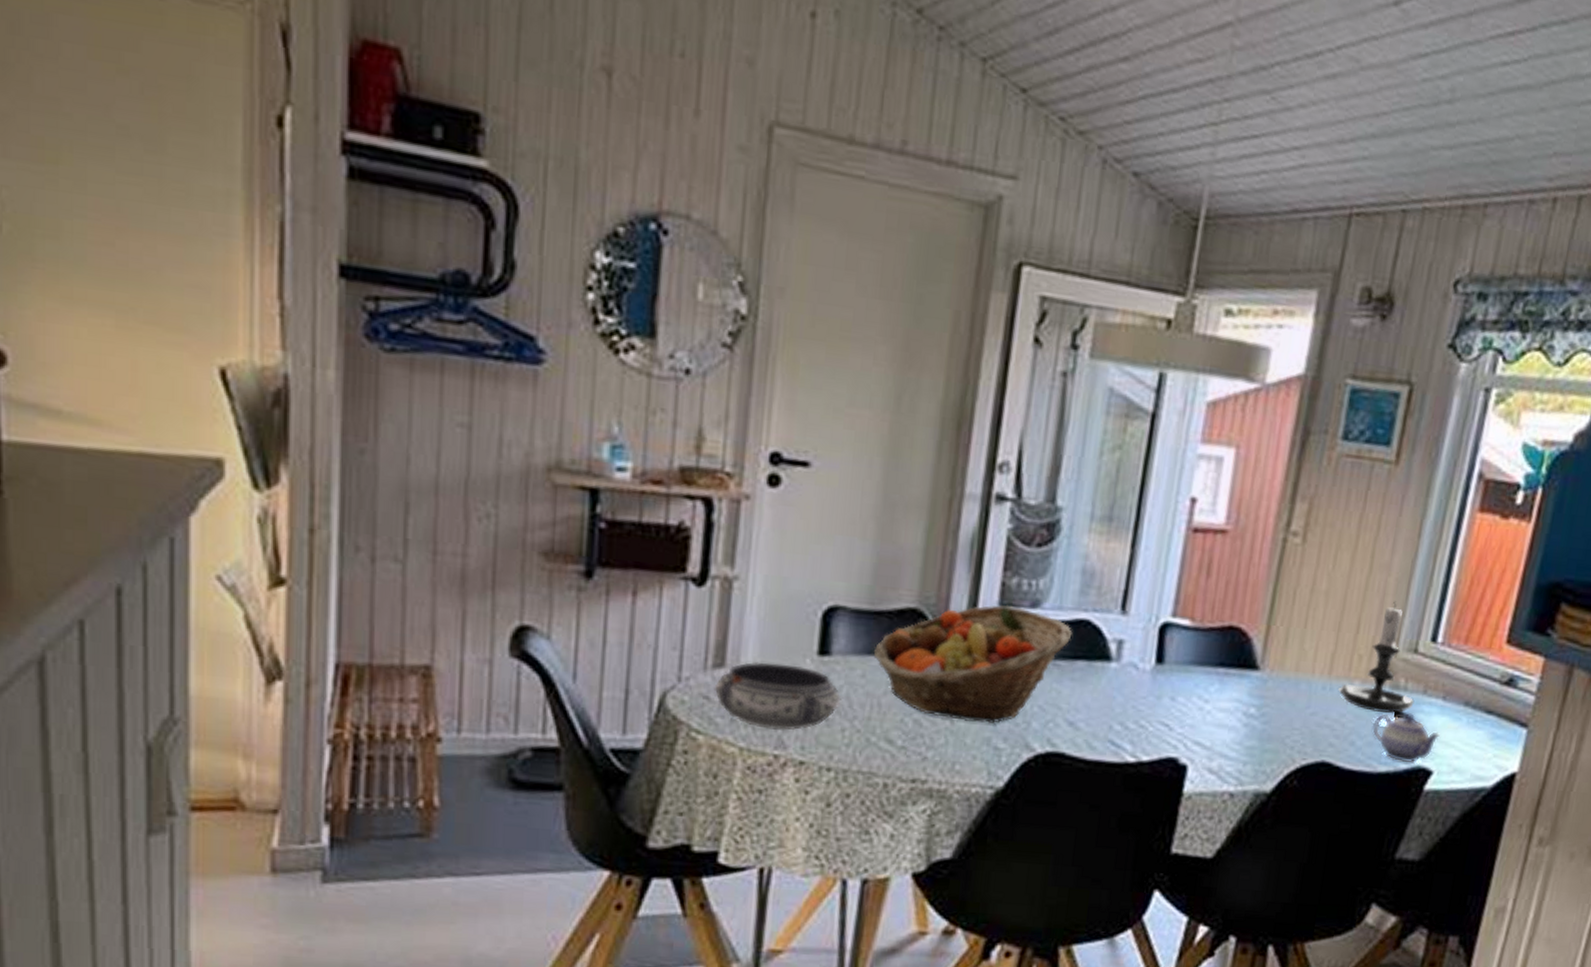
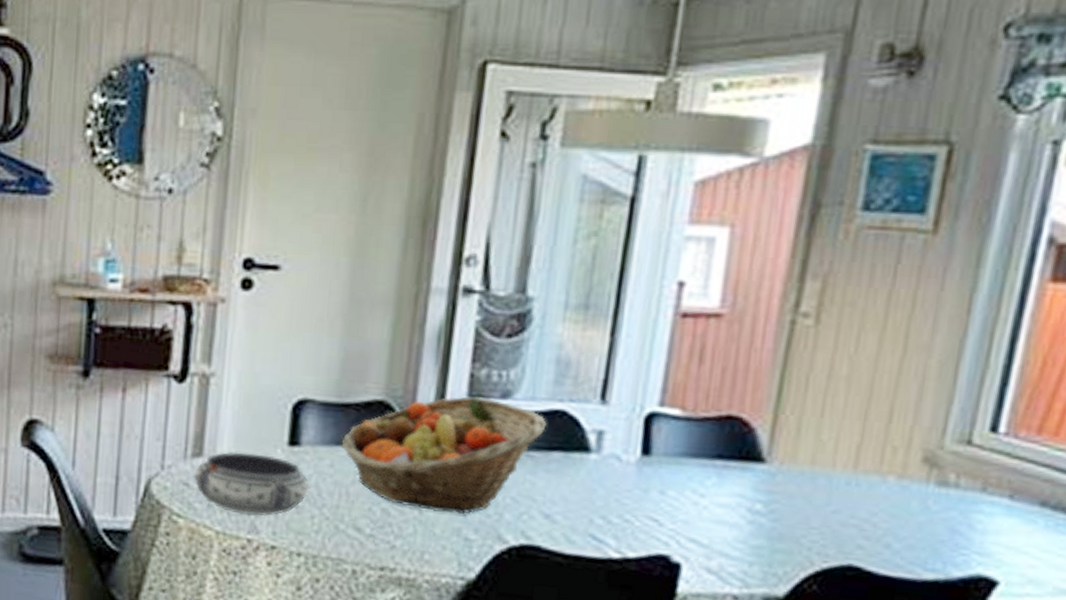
candle holder: present [1338,601,1415,714] -> none [867,386,970,514]
teapot: present [1372,713,1440,764] -> none [914,513,1007,572]

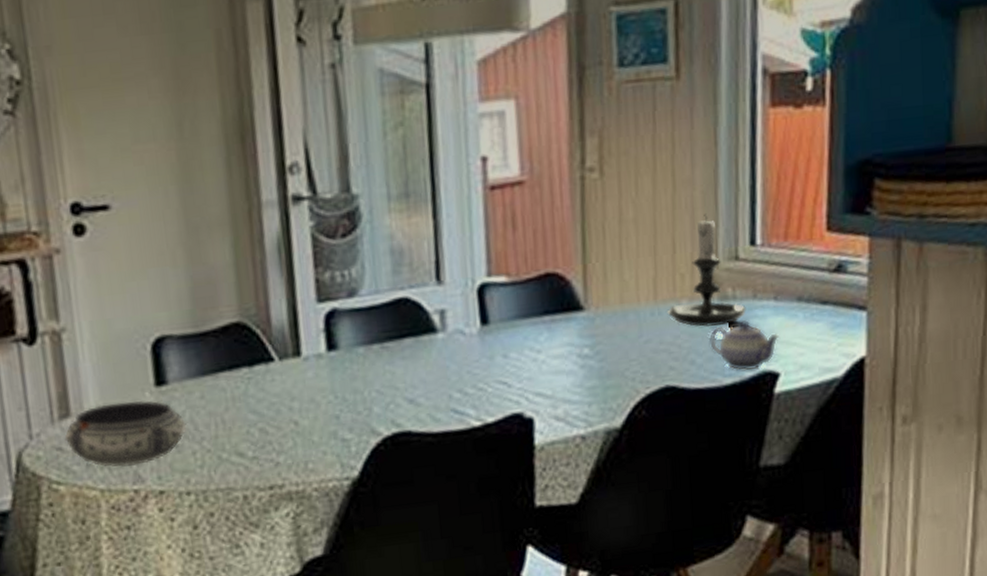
fruit basket: present [341,395,547,514] -> none [207,299,394,421]
candle holder: none [867,386,970,514] -> present [667,213,746,327]
teapot: none [914,513,1007,572] -> present [709,320,779,371]

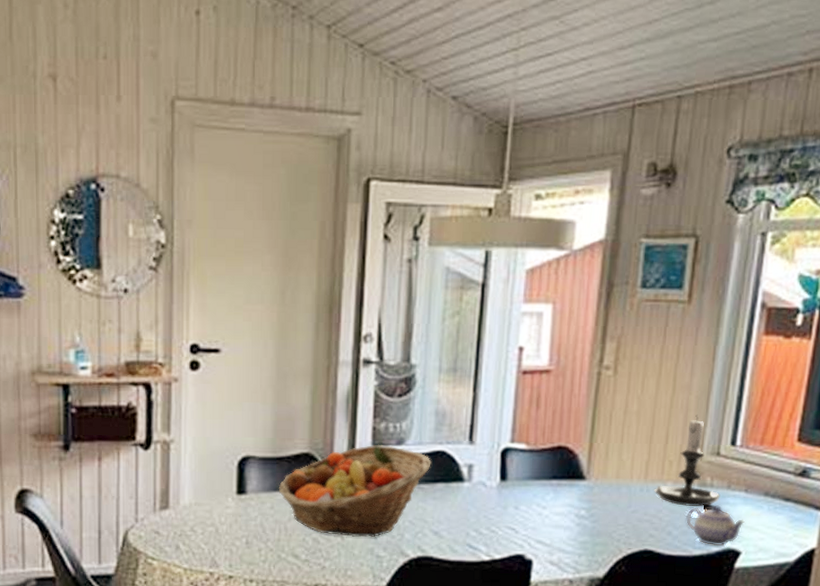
bowl: present [65,400,186,467] -> none [163,503,256,553]
fruit basket: none [207,299,394,421] -> present [278,444,431,537]

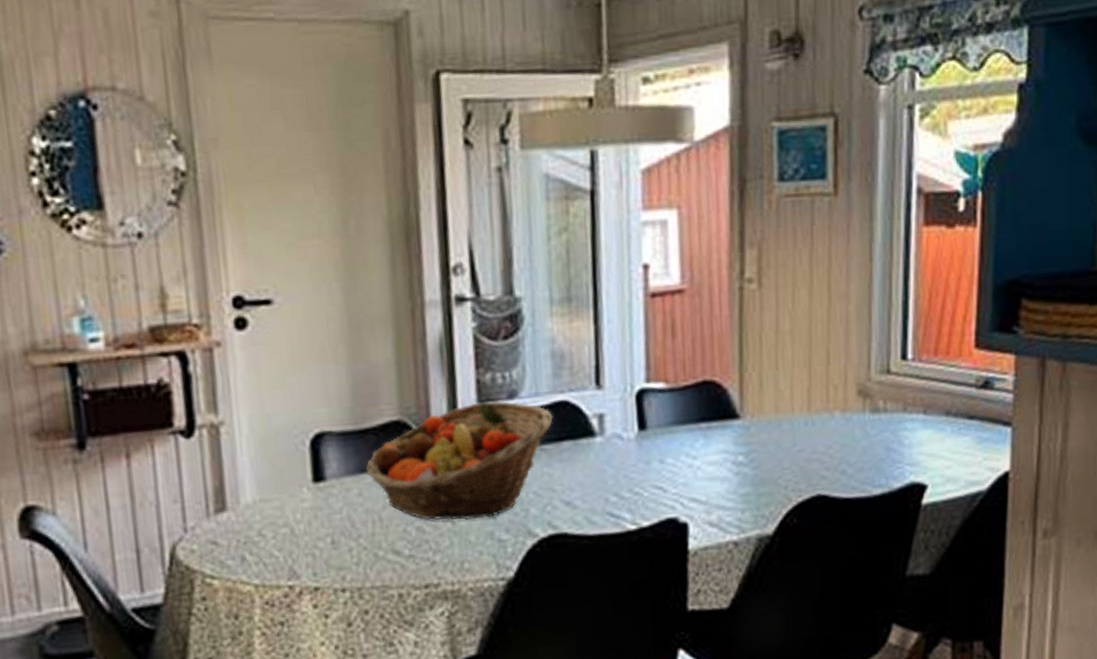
candle holder: present [654,414,720,507] -> none [820,327,896,438]
teapot: present [686,505,745,547] -> none [860,433,927,482]

